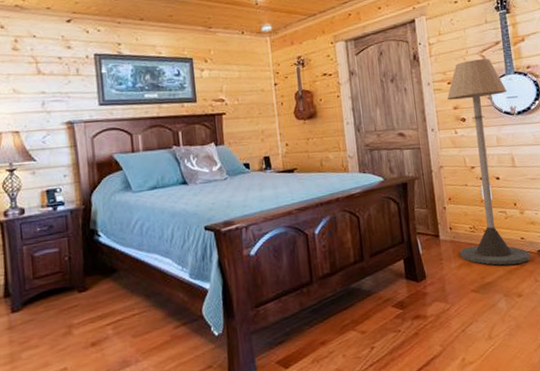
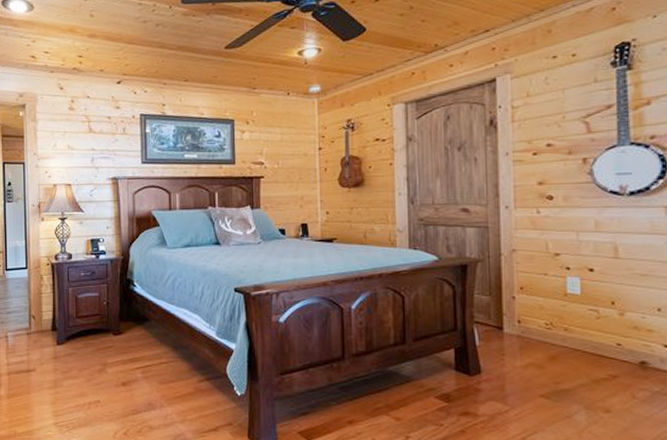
floor lamp: present [447,59,531,265] -> none [528,126,629,374]

